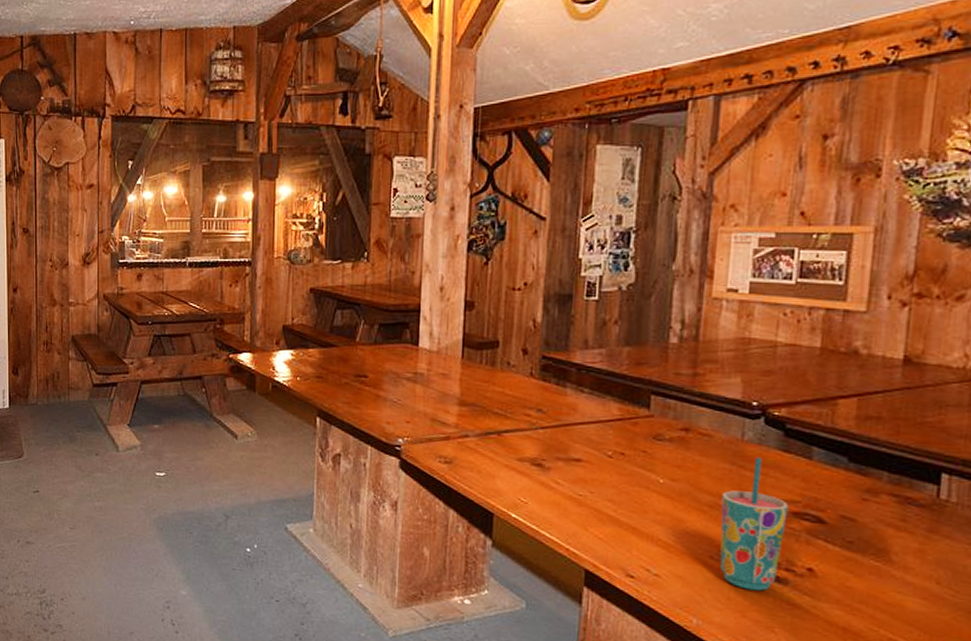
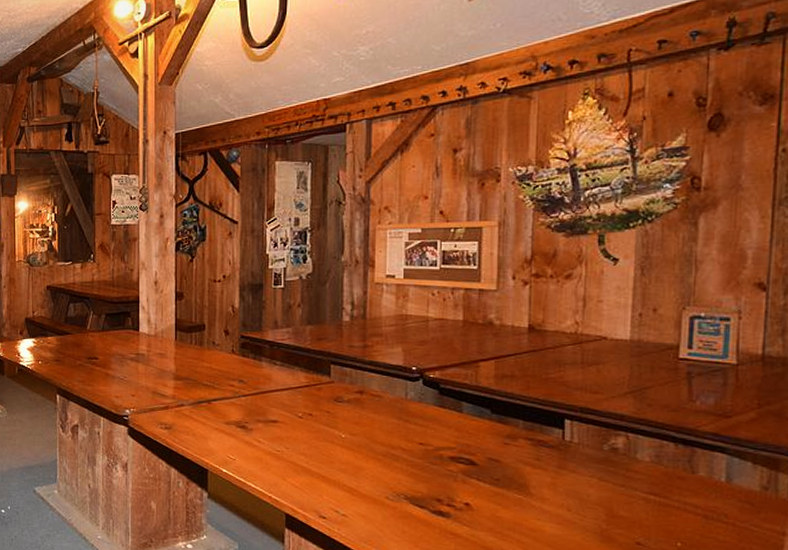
cup: present [720,457,789,591] -> none [392,412,446,524]

